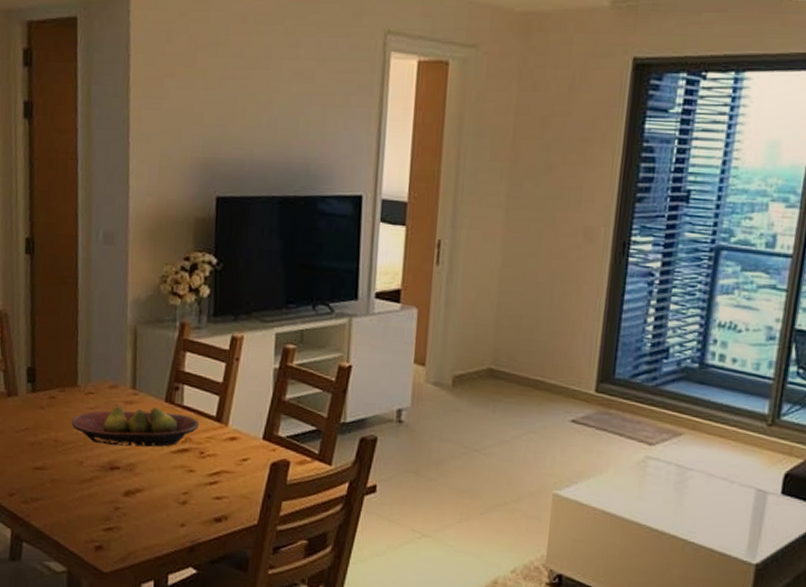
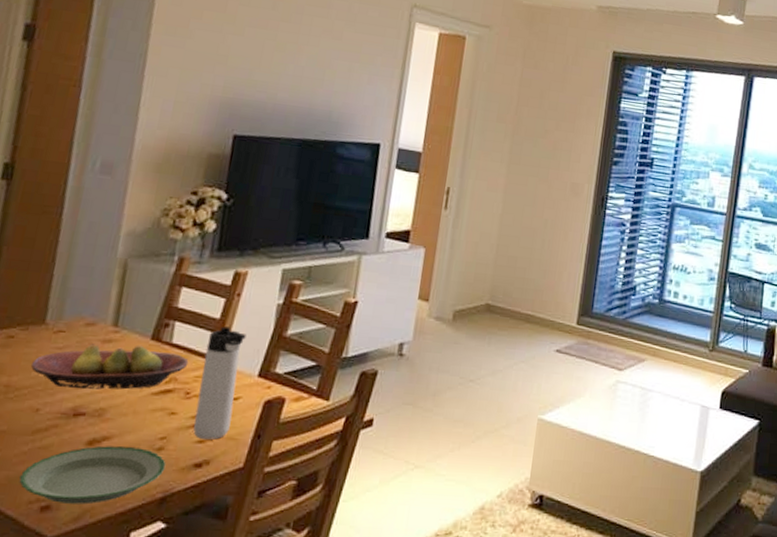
plate: none [76,497,191,548] -> present [19,446,166,505]
thermos bottle: none [210,390,248,497] -> present [193,326,247,440]

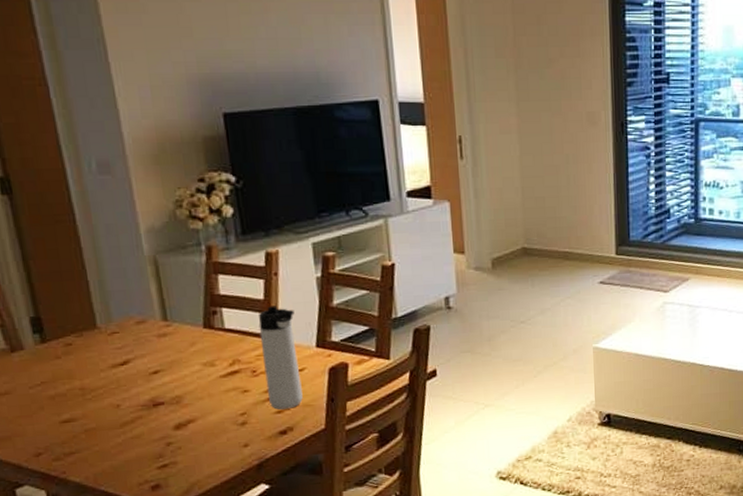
plate: present [19,446,166,505] -> none [123,425,254,481]
fruit bowl: present [31,344,189,390] -> none [98,334,247,383]

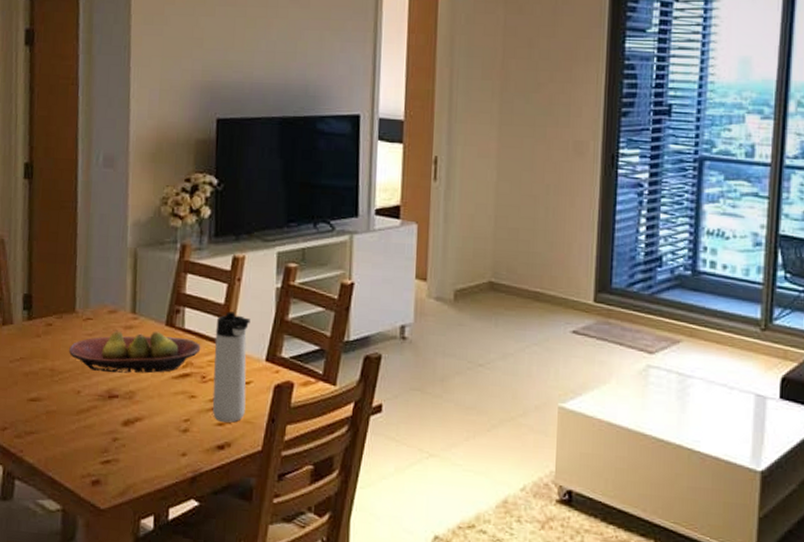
fruit bowl: none [98,334,247,383] -> present [69,330,201,374]

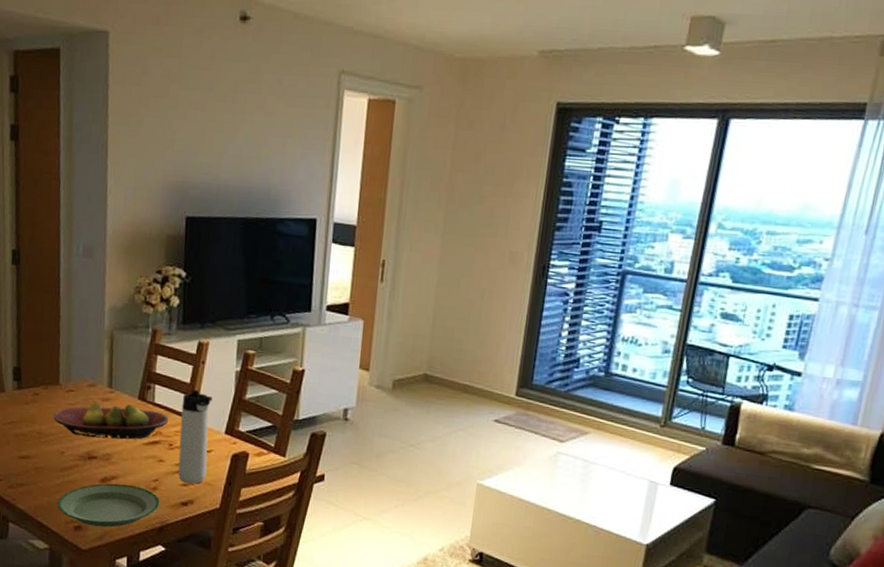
plate: none [72,426,192,481] -> present [57,483,160,528]

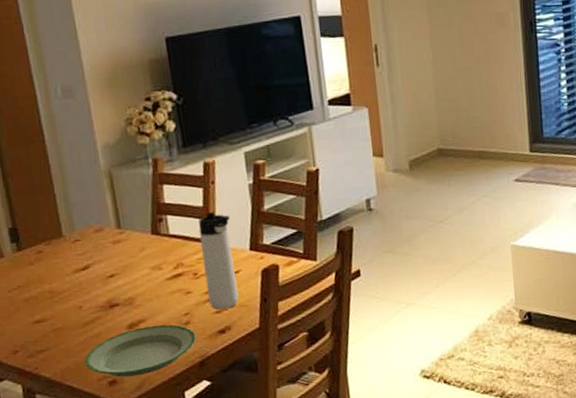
fruit bowl: present [54,401,169,440] -> none [63,240,189,286]

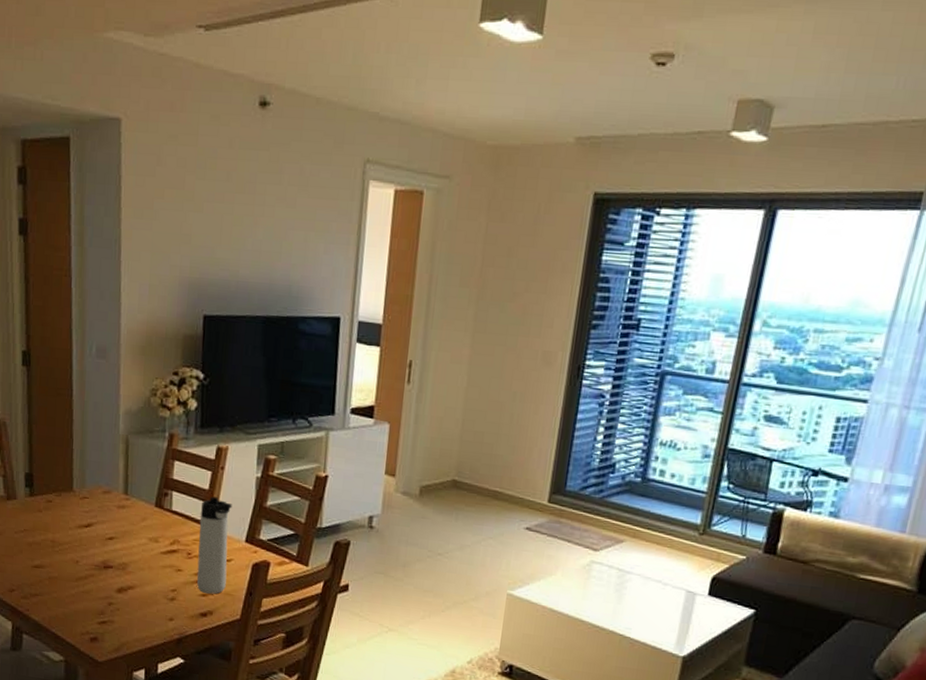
plate: present [85,324,196,377] -> none [72,593,179,639]

